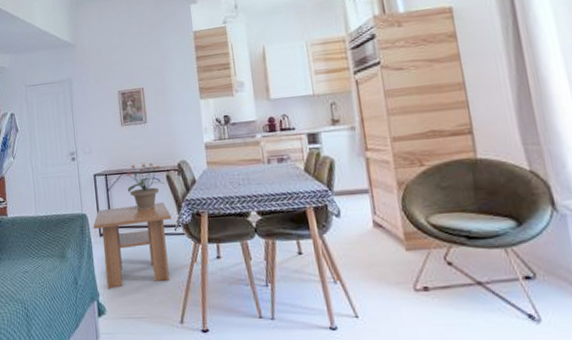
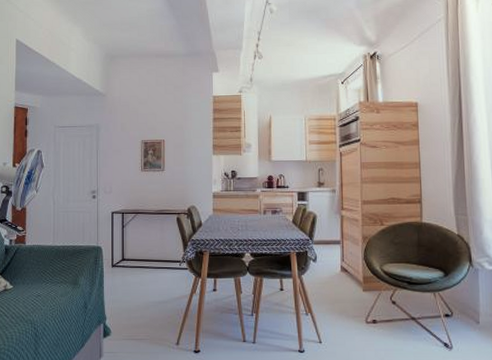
coffee table: present [93,202,172,290] -> none [107,241,178,314]
potted plant: present [125,162,164,210] -> none [140,205,174,246]

